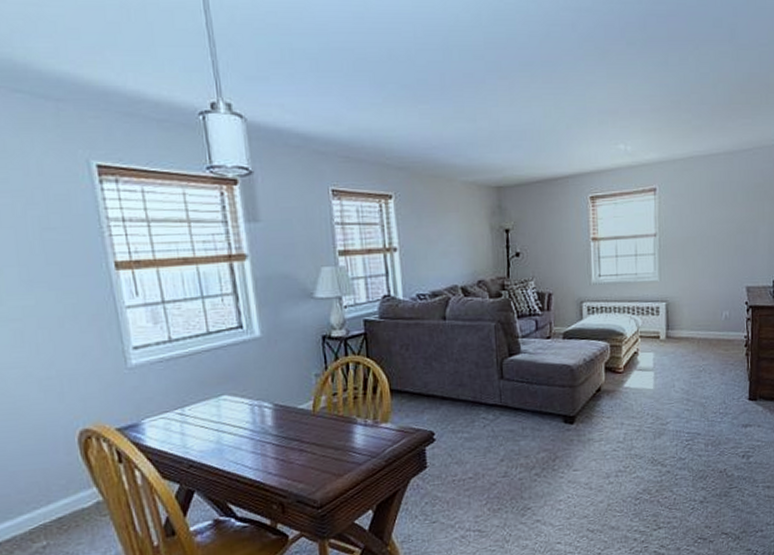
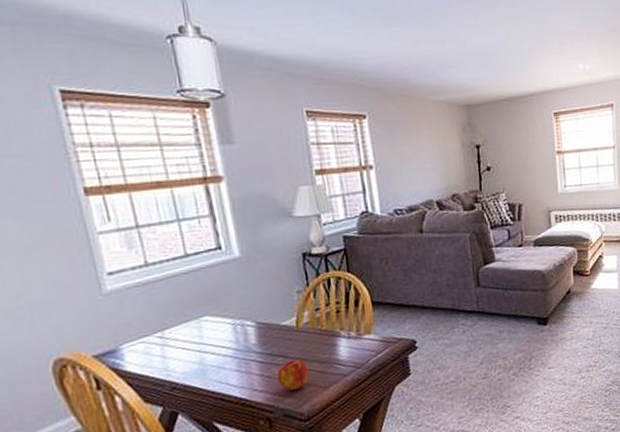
apple: none [292,444,324,476] -> present [277,359,309,391]

